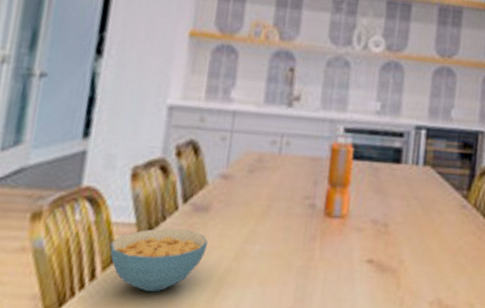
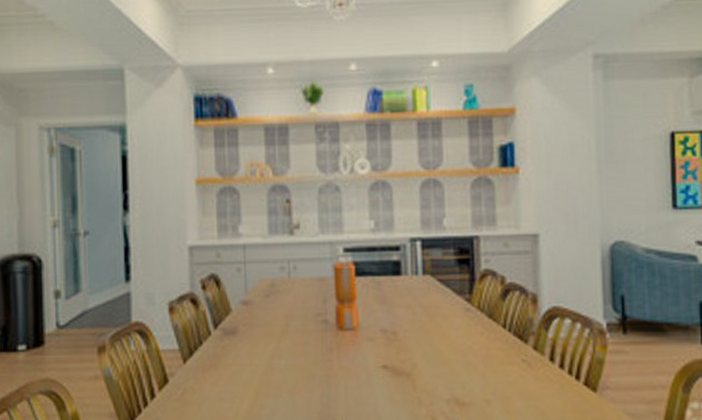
cereal bowl: present [110,228,209,293] -> none [162,351,241,406]

